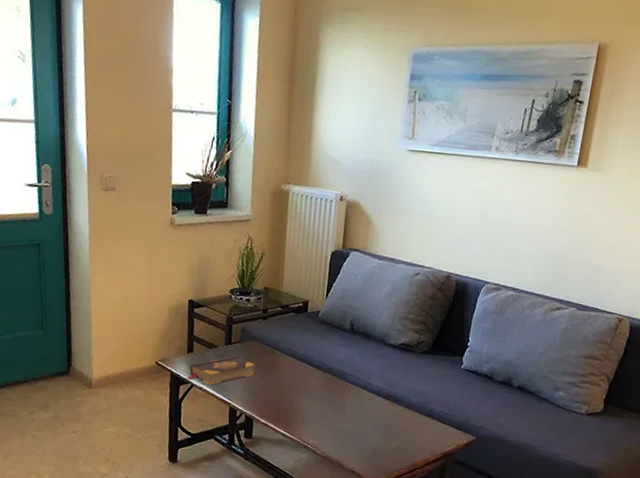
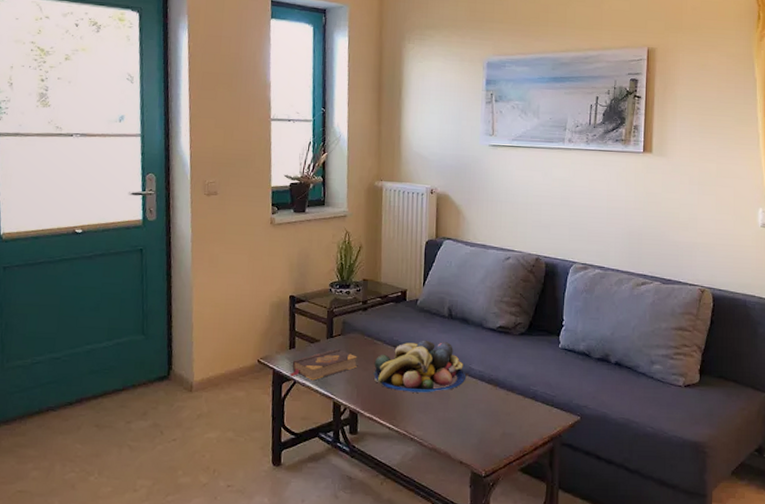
fruit bowl: none [269,352,364,404] -> present [372,340,466,393]

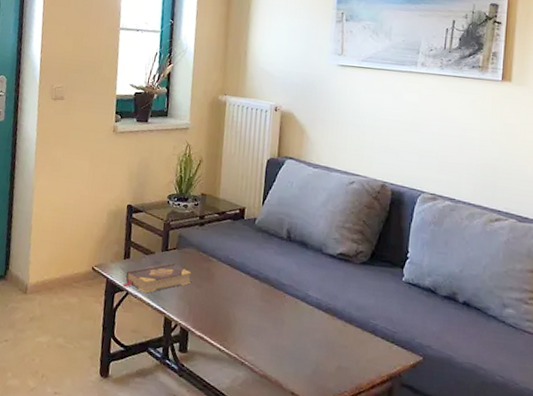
fruit bowl: present [372,340,466,393] -> none [205,261,303,317]

